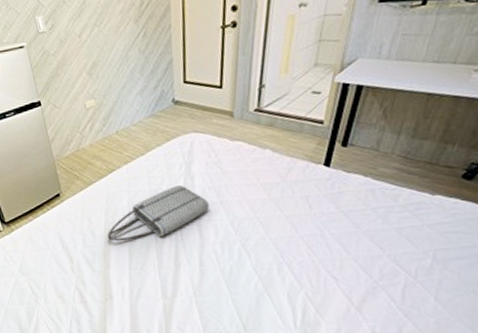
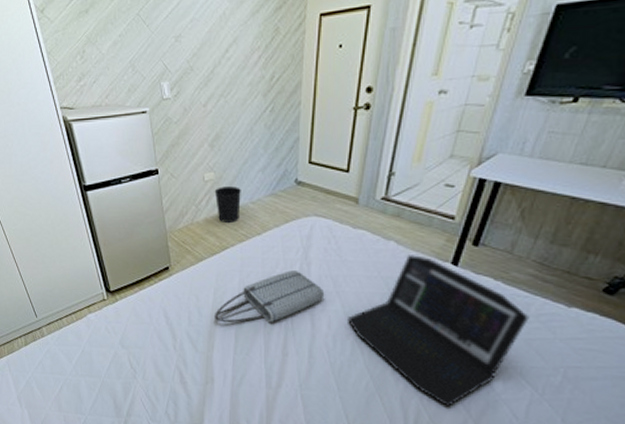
wastebasket: none [96,111,123,147] -> present [214,186,241,223]
laptop: none [233,160,398,297] -> present [348,255,529,407]

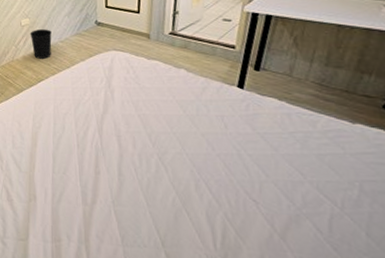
tote bag: present [213,270,325,323] -> none [33,98,128,145]
laptop: present [348,255,529,407] -> none [150,80,317,221]

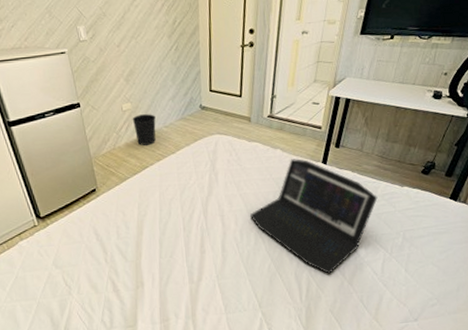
laptop: none [150,80,317,221] -> present [250,159,378,274]

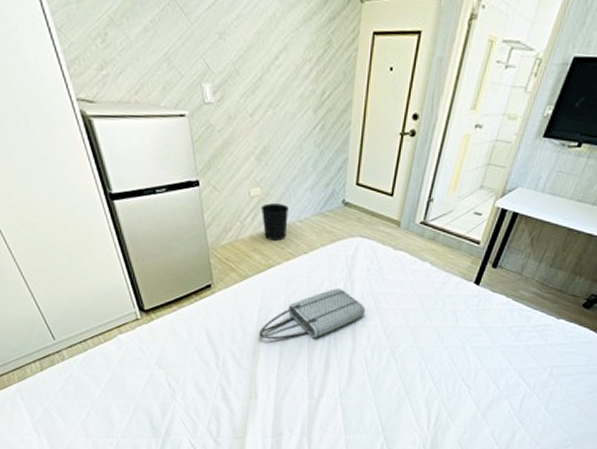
tote bag: none [139,180,231,232] -> present [258,289,366,339]
laptop: present [250,159,378,274] -> none [385,275,530,404]

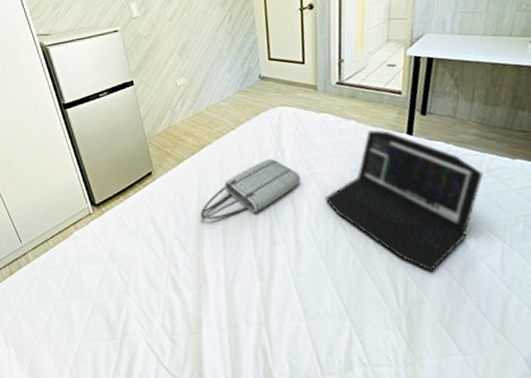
wastebasket: present [260,203,289,241] -> none [187,88,213,123]
laptop: none [385,275,530,404] -> present [325,130,484,271]

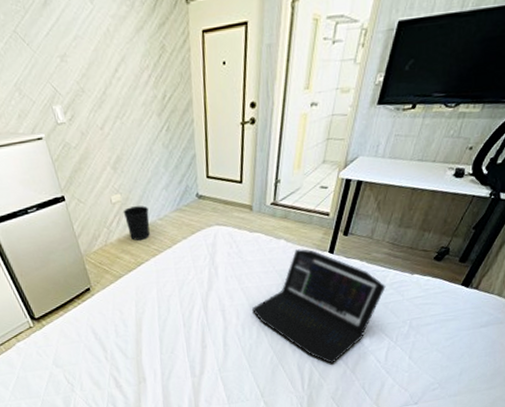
wastebasket: none [187,88,213,123] -> present [123,205,150,241]
tote bag: present [199,159,301,219] -> none [138,275,232,329]

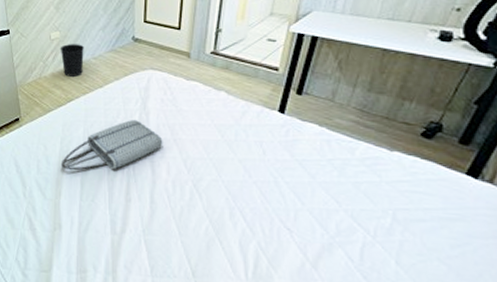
tote bag: none [138,275,232,329] -> present [60,120,163,170]
laptop: present [252,249,386,364] -> none [186,104,355,250]

